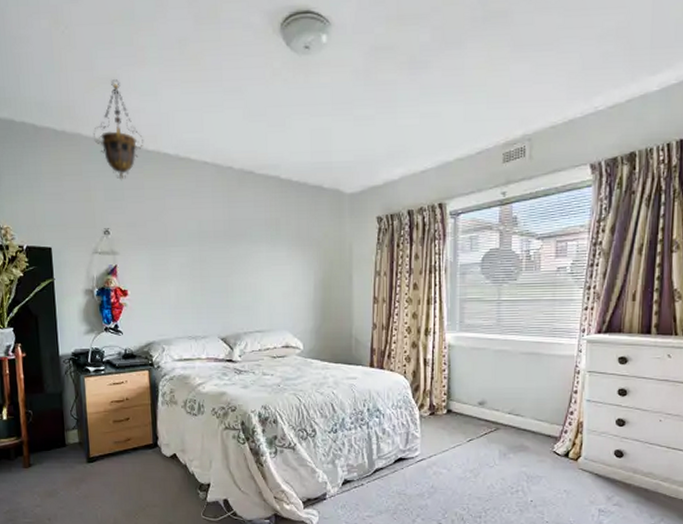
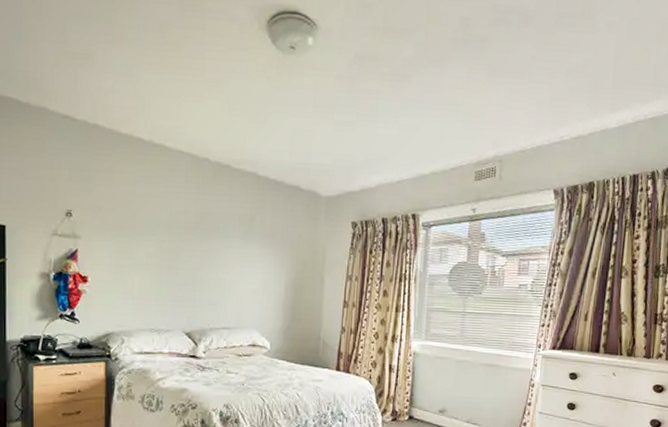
hanging lantern: present [92,80,144,181] -> none [60,56,117,162]

